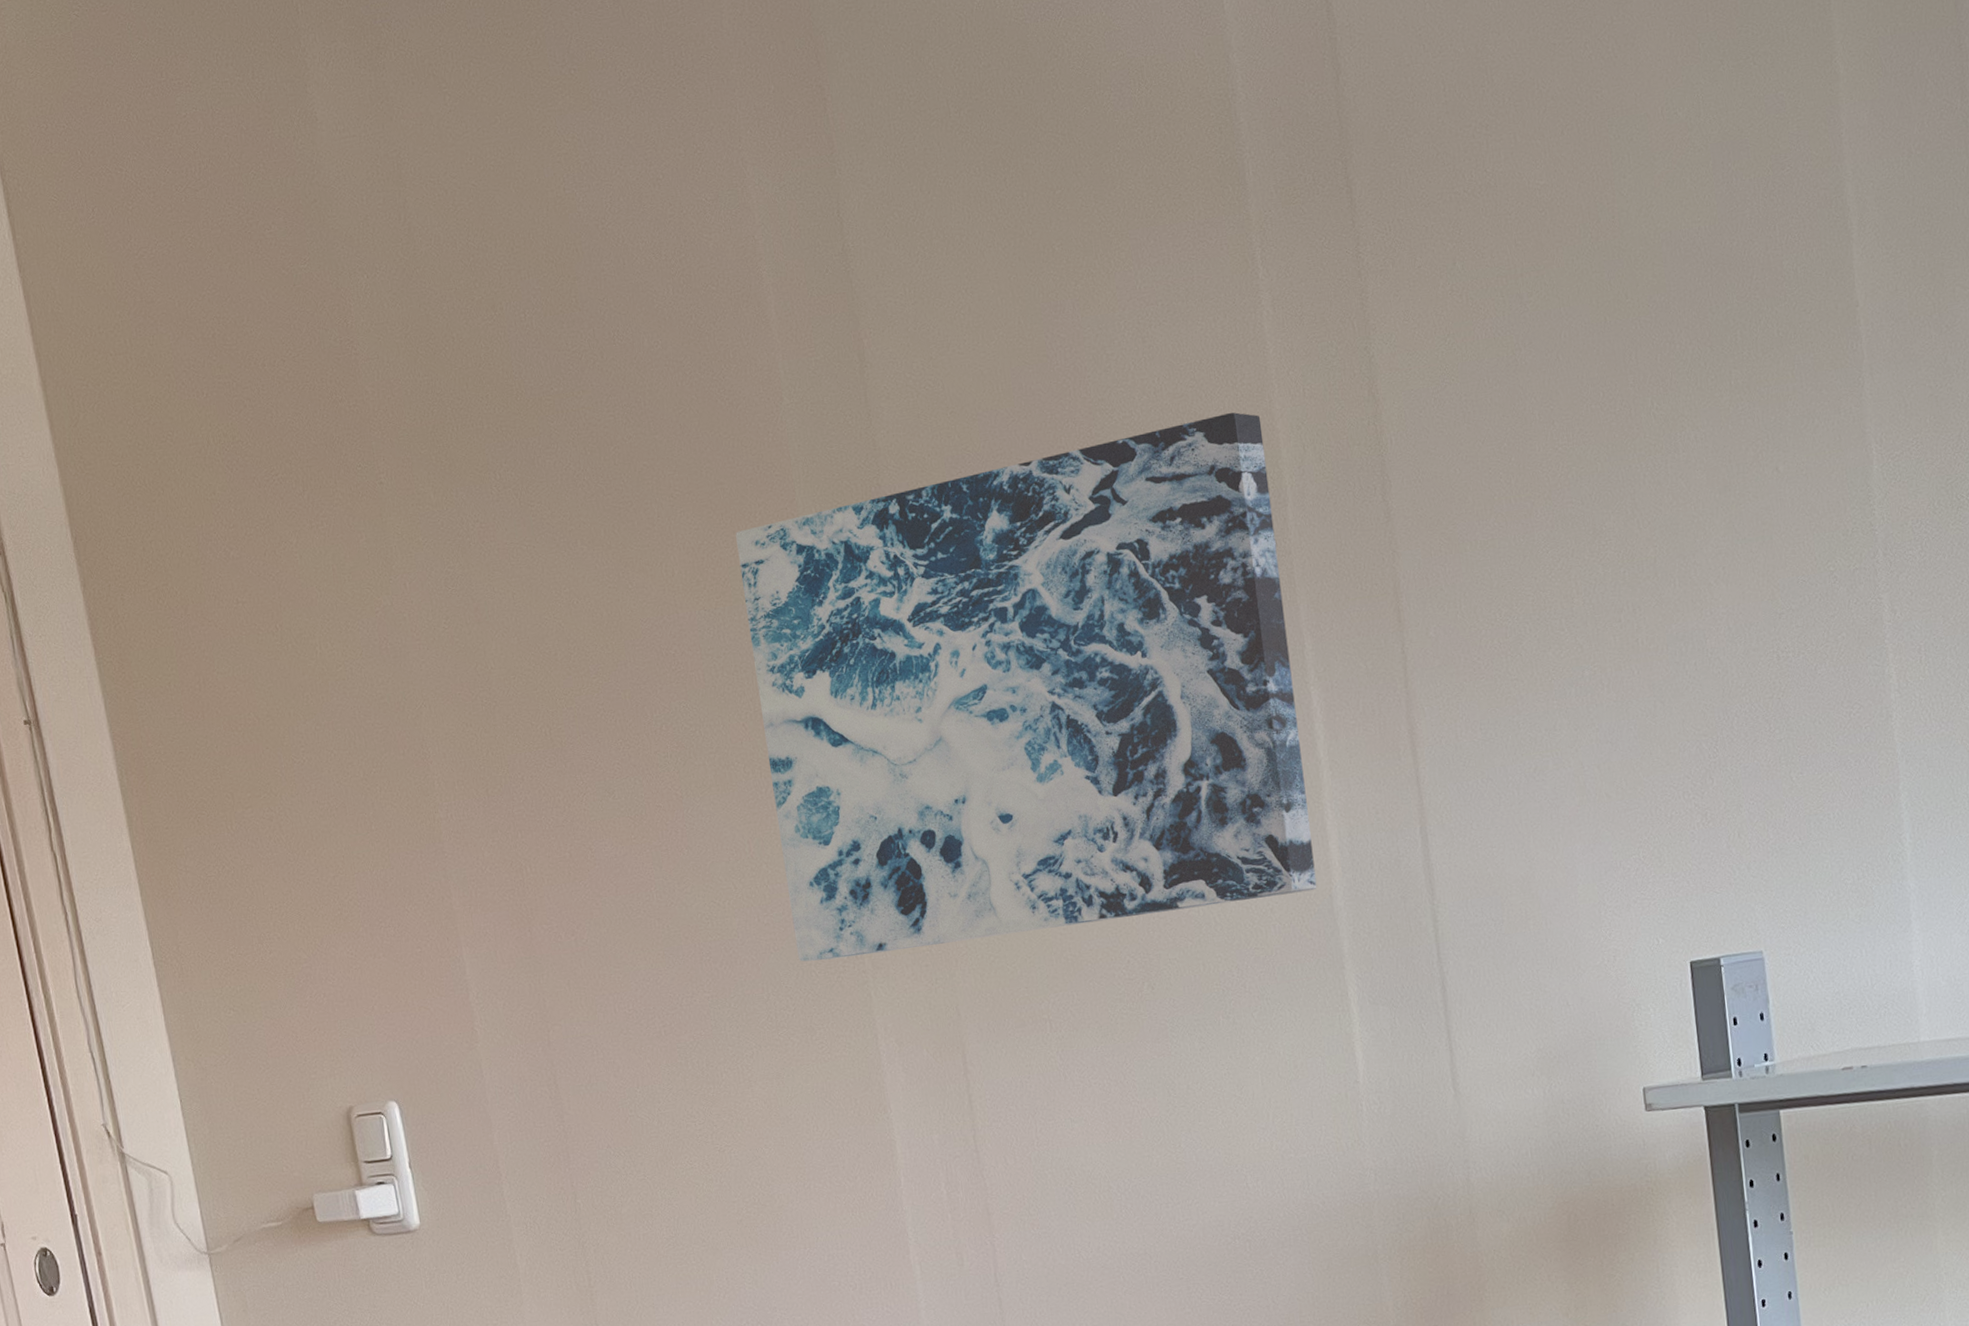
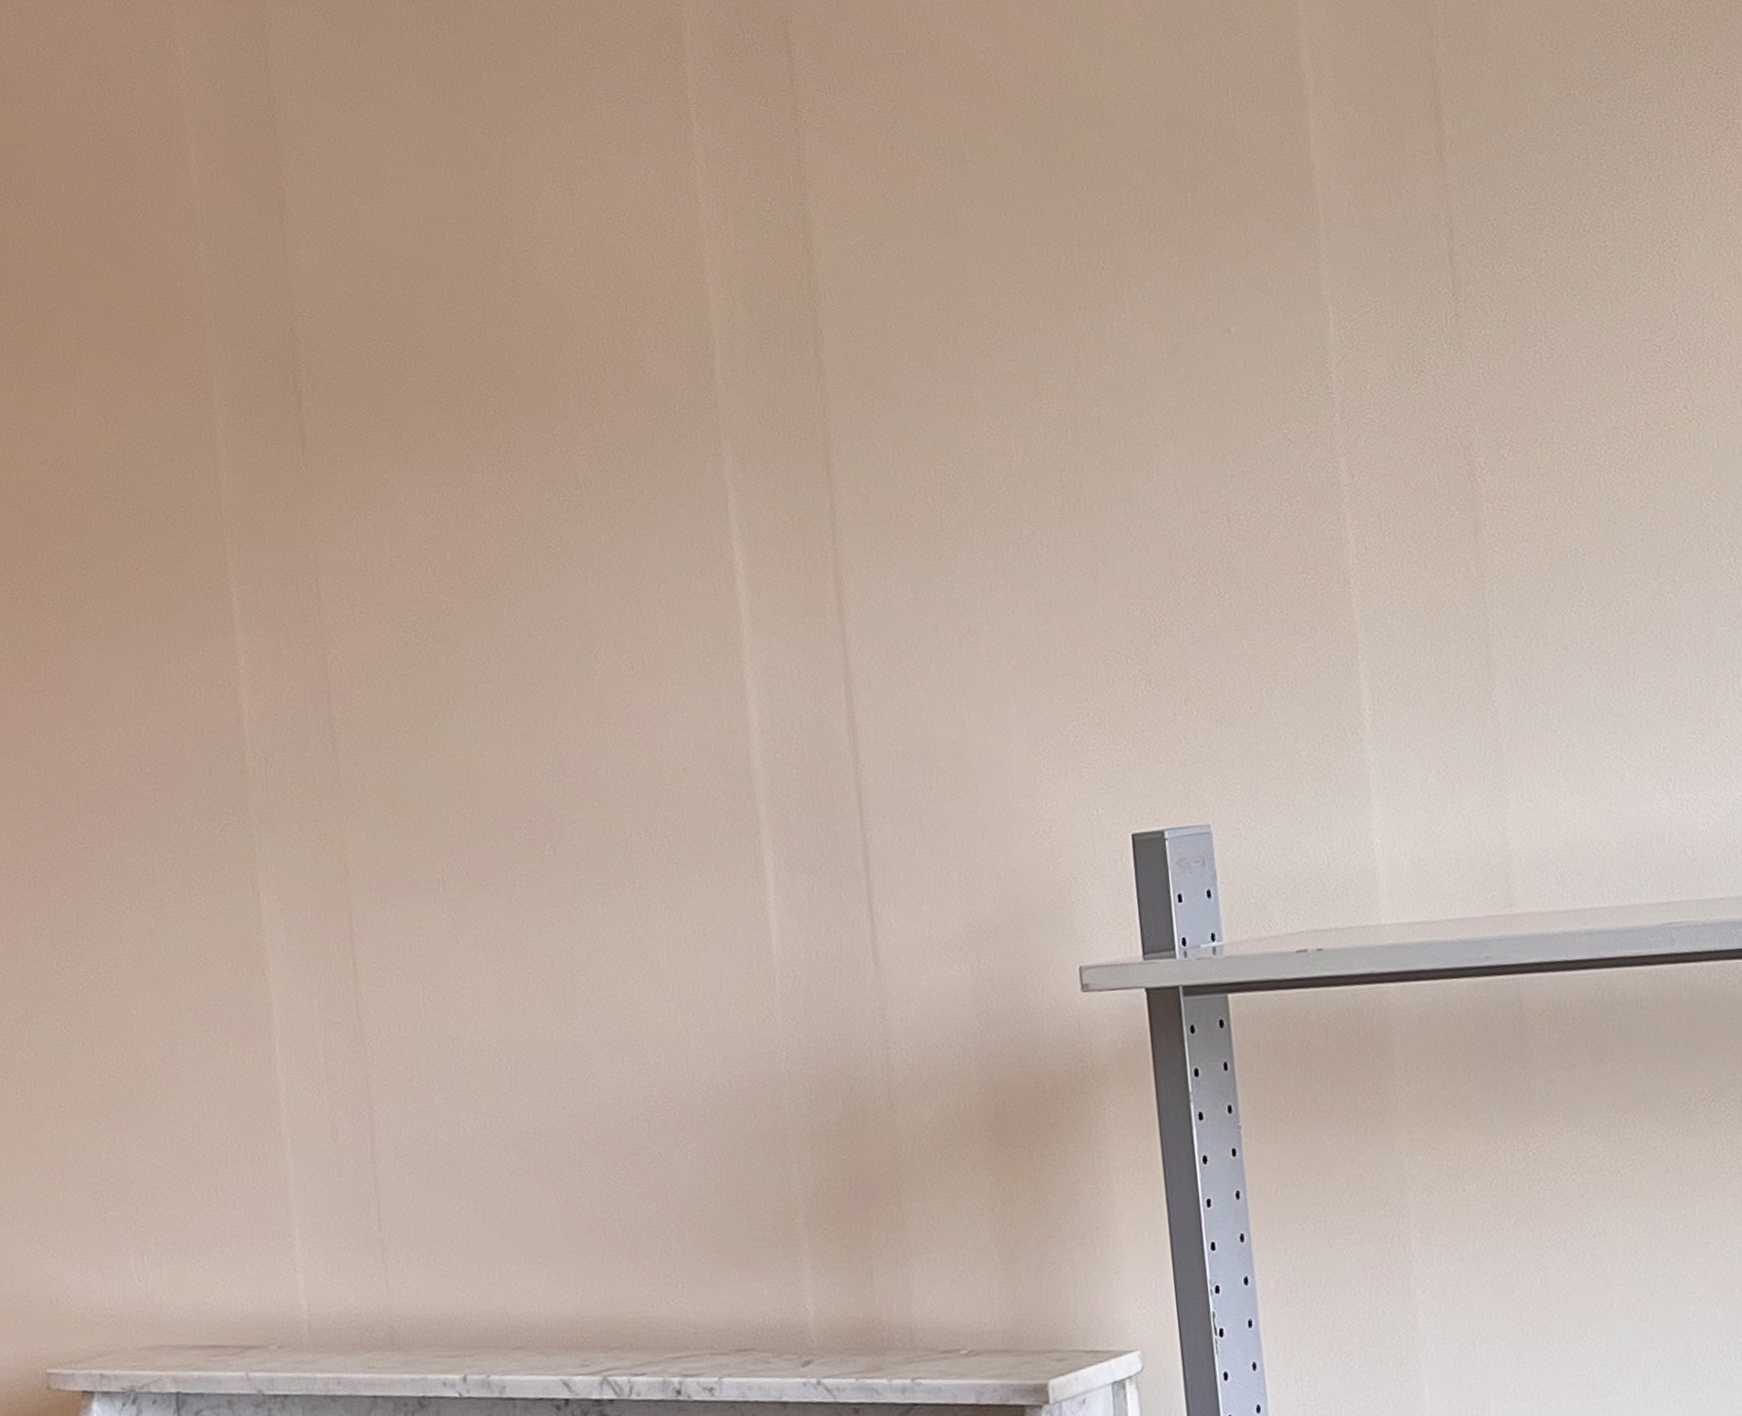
wall art: present [735,412,1317,962] -> none [142,264,734,814]

